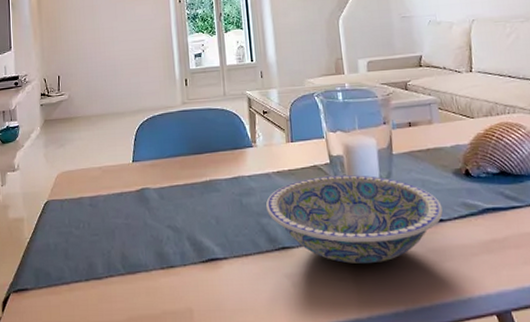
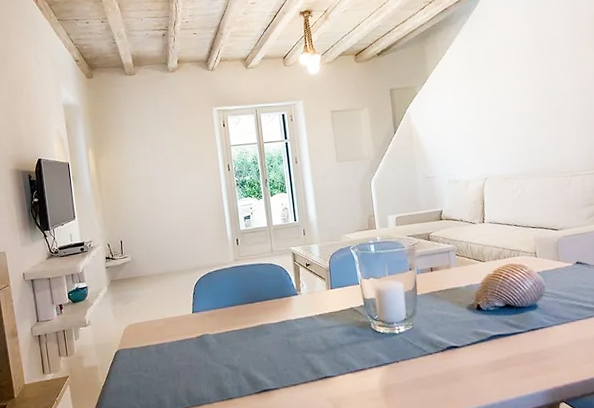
ceramic bowl: present [266,174,443,264] -> none [310,313,458,387]

